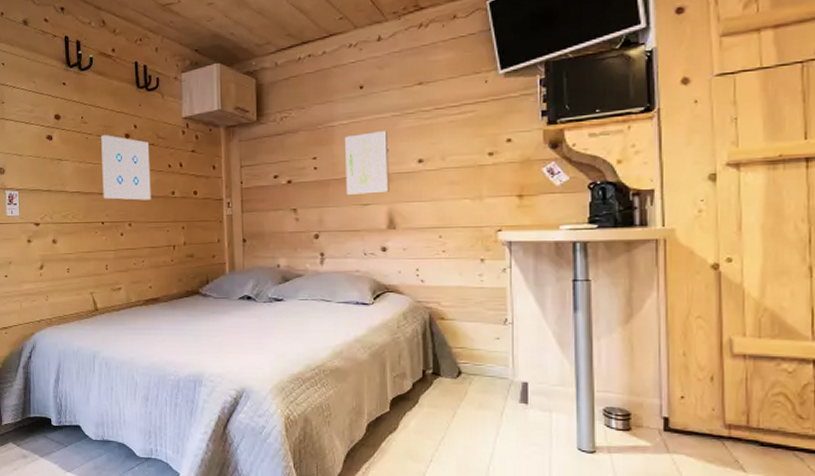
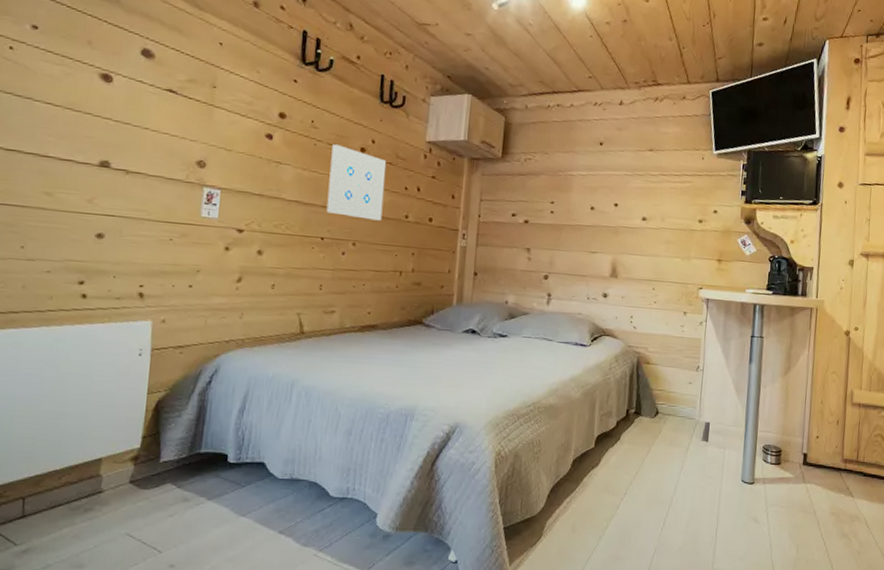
wall art: present [344,131,389,195] -> none [577,186,619,244]

